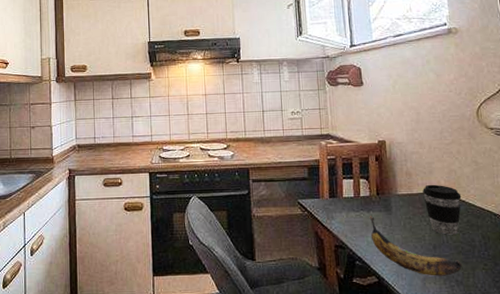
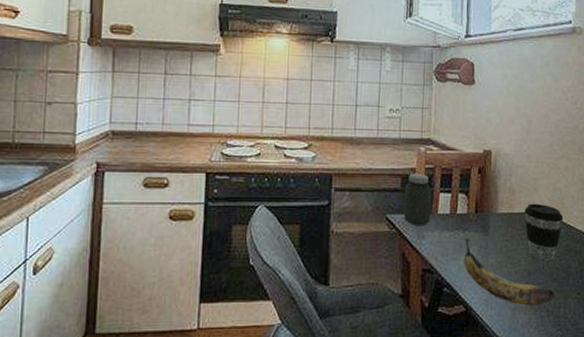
jar: none [311,163,337,208] -> present [403,173,432,225]

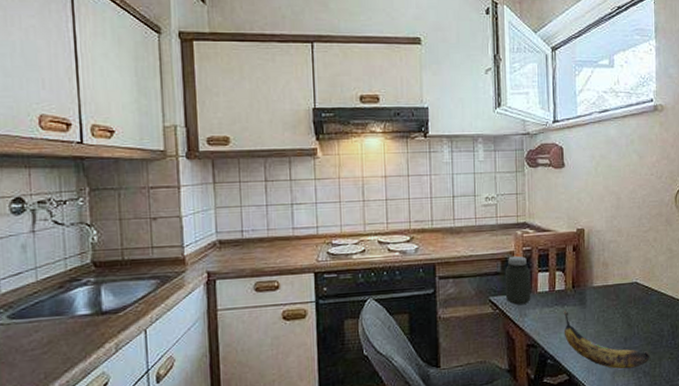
coffee cup: present [524,203,564,260] -> none [618,274,655,326]

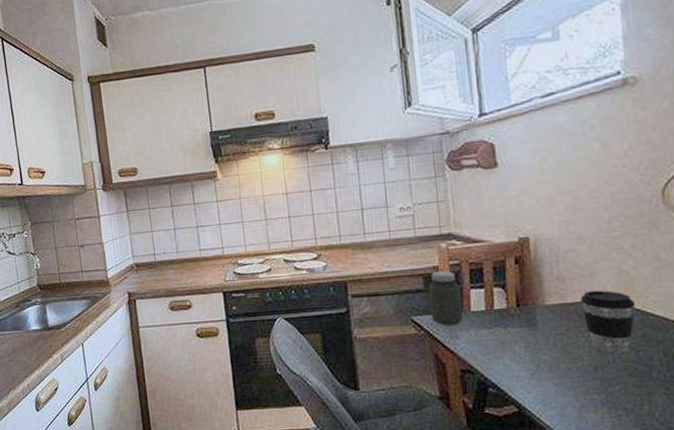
banana: present [563,310,651,369] -> none [506,333,635,404]
coffee cup: none [618,274,655,326] -> present [580,290,636,353]

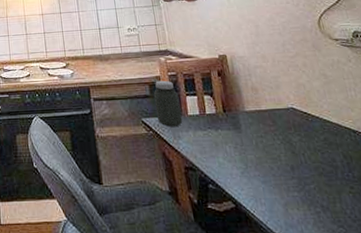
coffee cup: present [580,290,636,353] -> none [271,99,317,155]

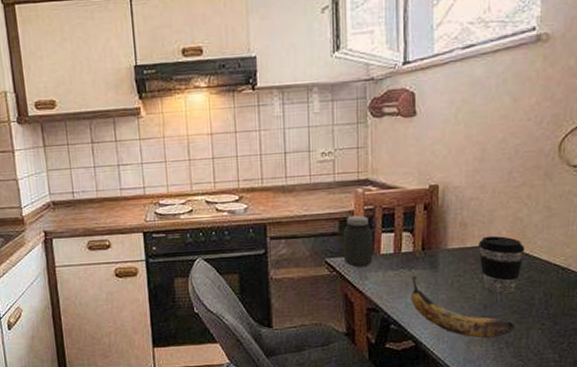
banana: none [217,134,327,201] -> present [410,274,516,339]
coffee cup: none [271,99,317,155] -> present [478,235,525,293]

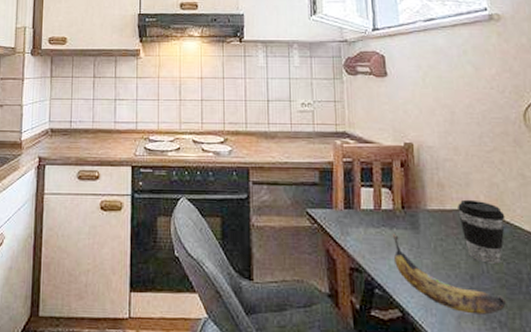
jar: present [343,215,373,267] -> none [323,167,354,221]

